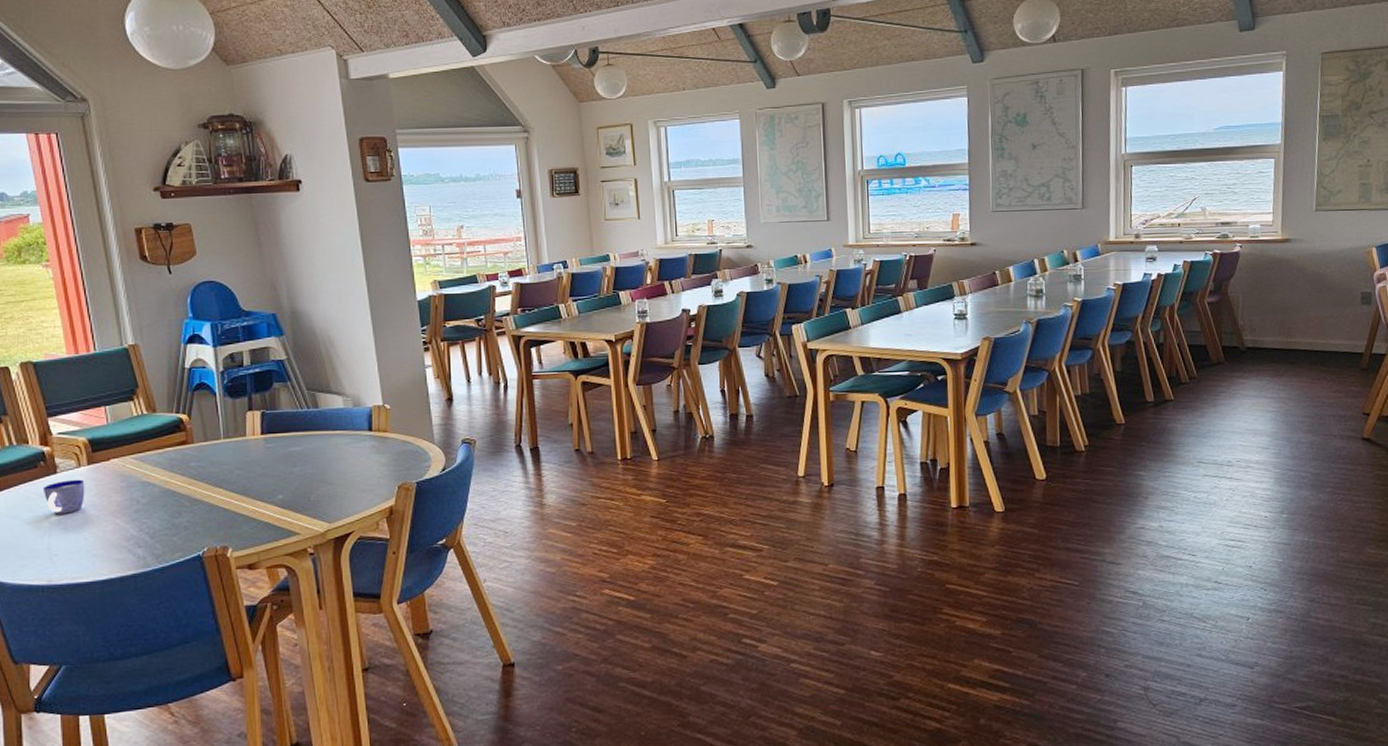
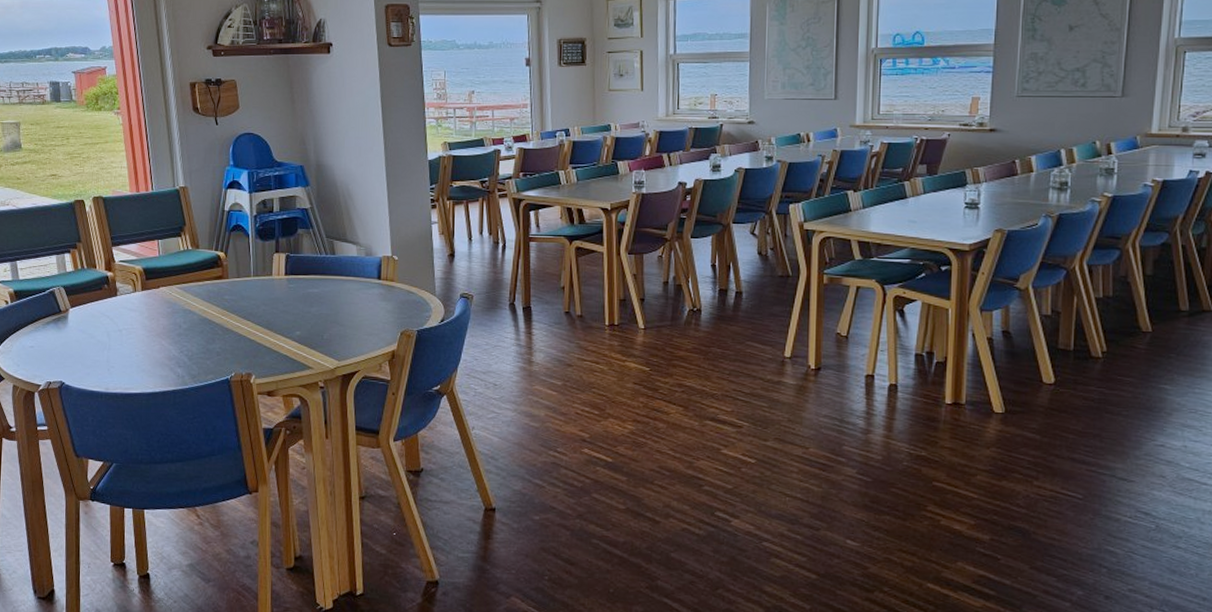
cup: present [42,479,85,515] -> none [105,302,139,332]

